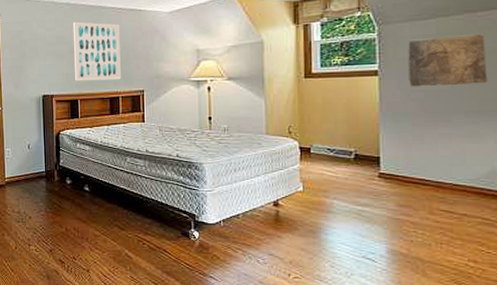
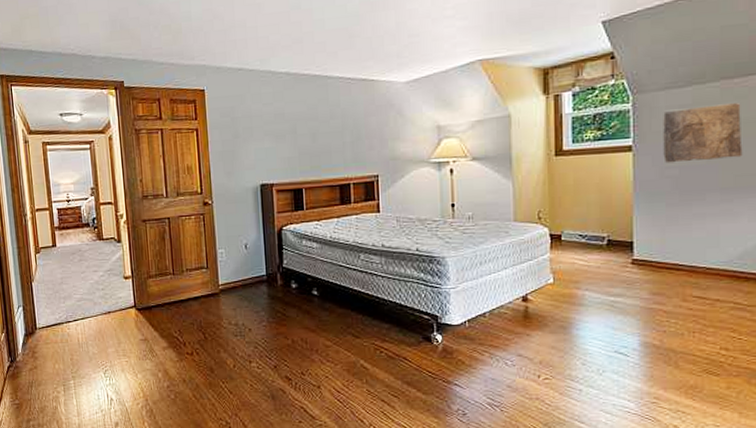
wall art: present [73,21,121,82] -> none [295,95,352,167]

